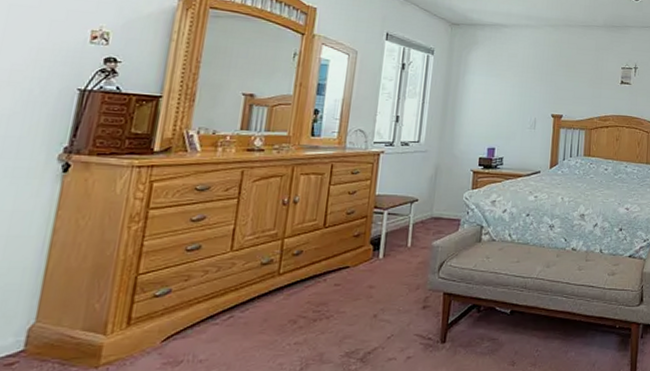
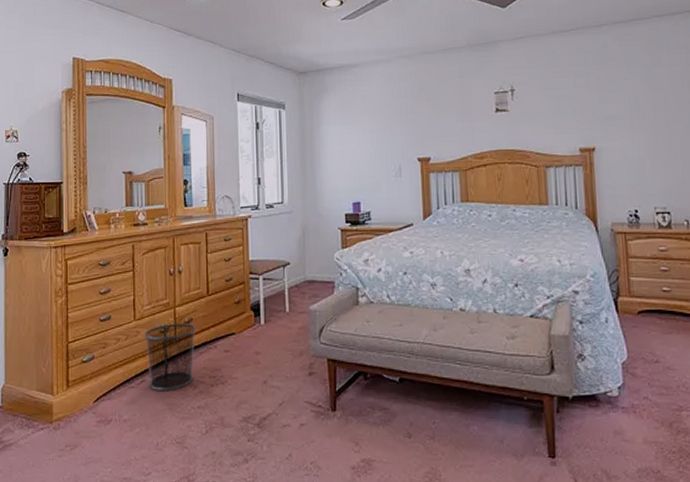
waste bin: none [238,255,305,328] -> present [144,322,196,392]

